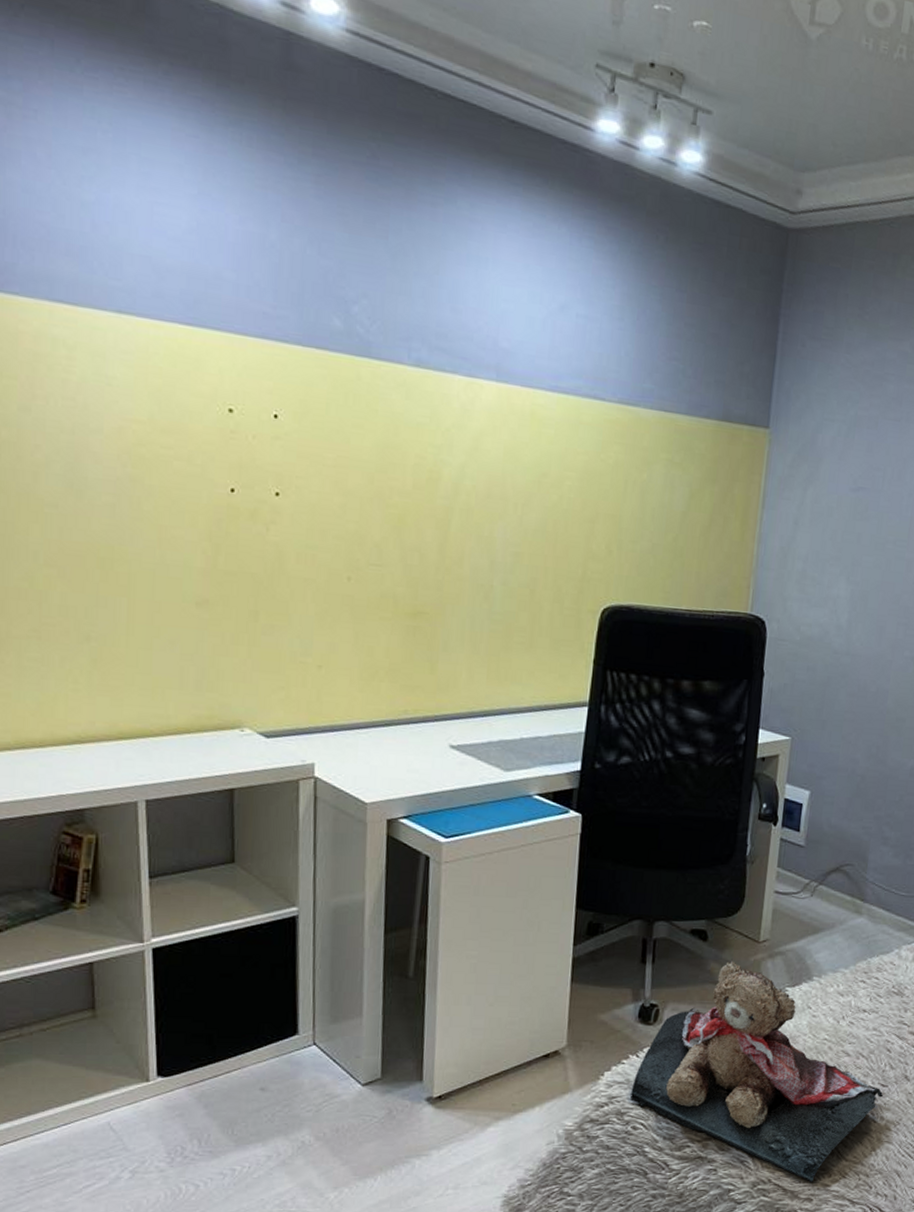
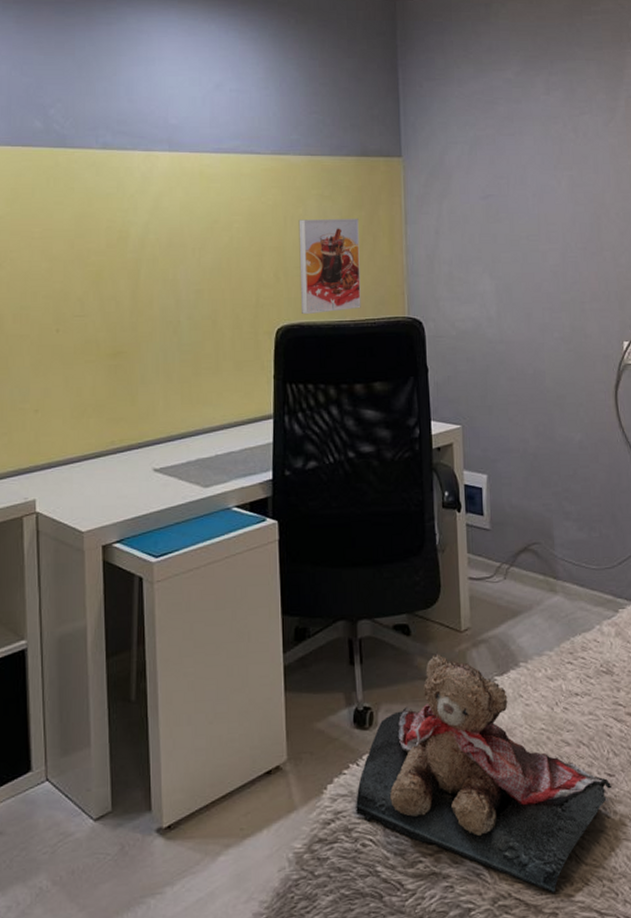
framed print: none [632,486,710,598] -> present [298,218,361,315]

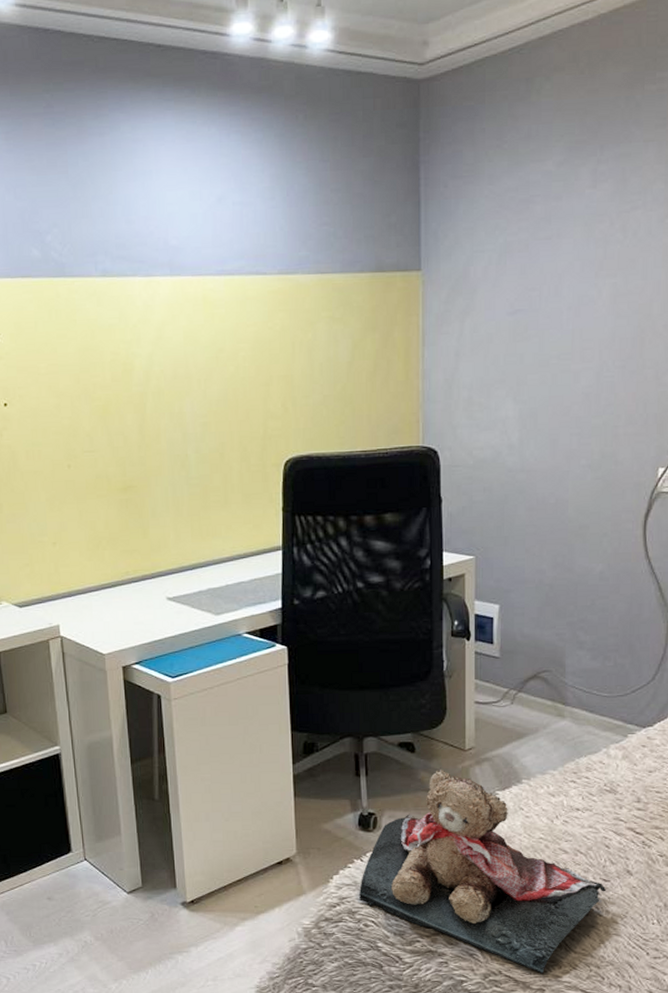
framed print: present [298,218,361,315] -> none [307,341,373,446]

